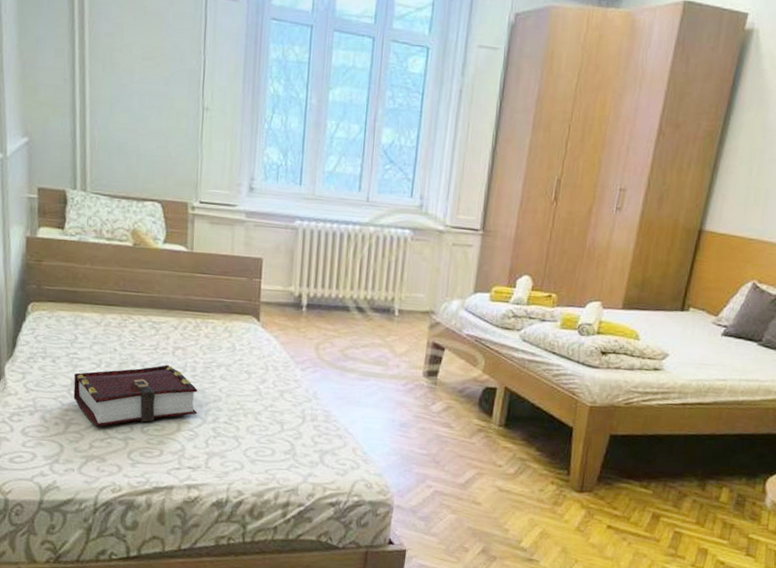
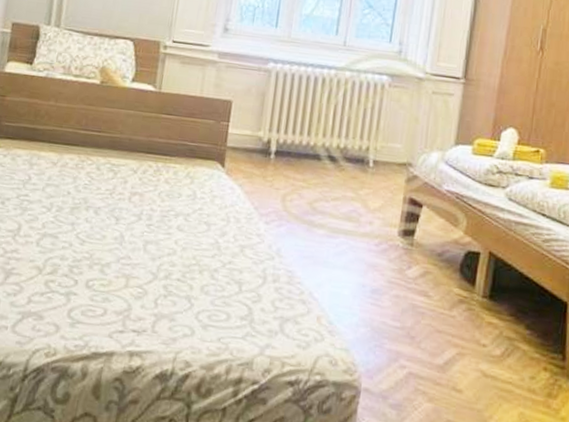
book: present [73,365,198,427] -> none [18,211,152,279]

